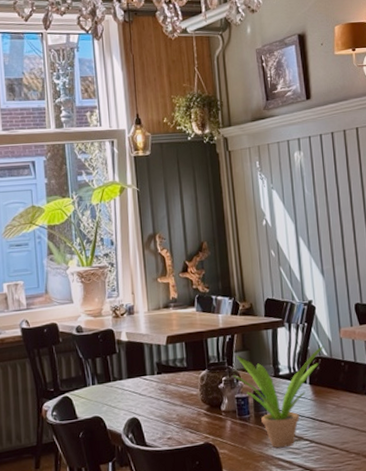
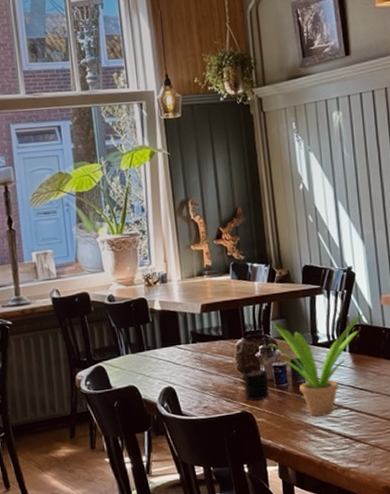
candle: none [205,392,233,432] -> present [242,361,270,401]

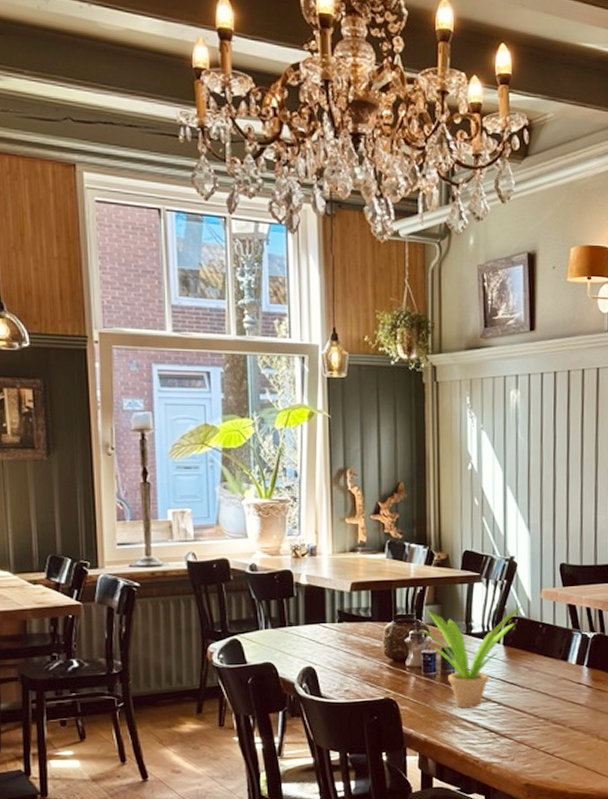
candle: present [242,361,270,401] -> none [389,647,417,687]

